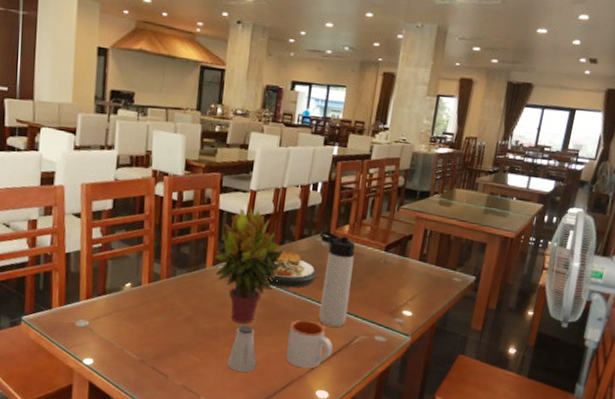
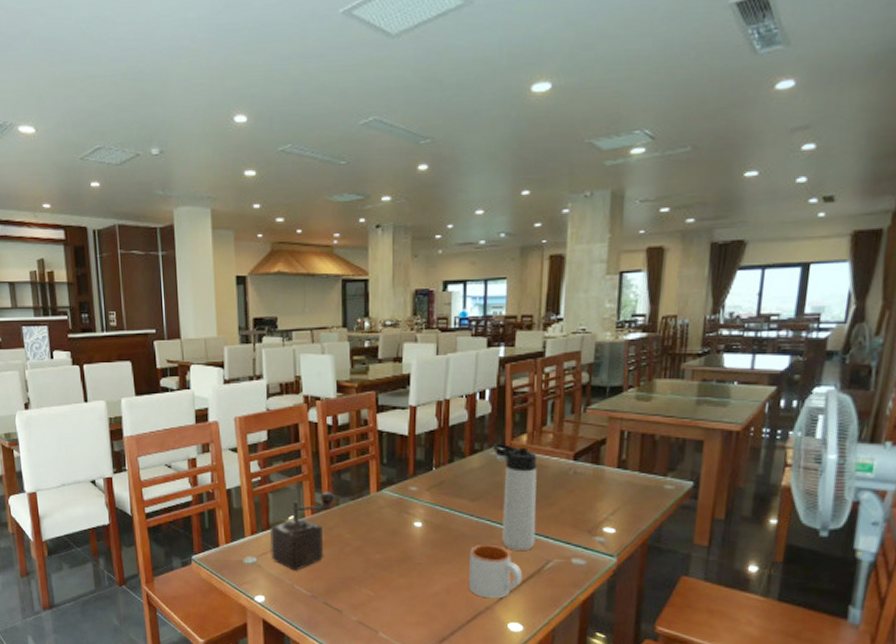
pepper mill: none [104,262,173,336] -> present [270,492,335,571]
potted plant: present [213,207,285,324] -> none [377,424,457,552]
saltshaker: present [227,324,257,372] -> none [404,553,437,604]
plate: present [265,250,317,288] -> none [435,469,495,510]

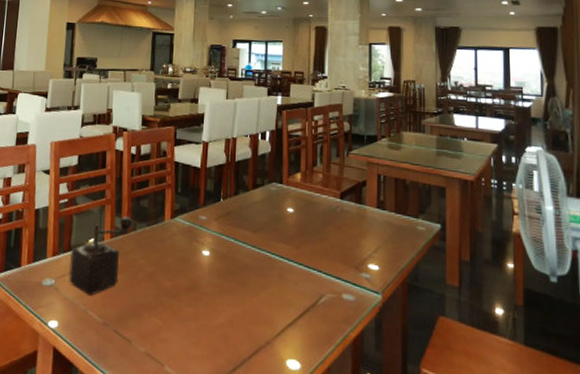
mug: present [469,544,523,599] -> none [251,275,300,333]
thermos bottle: present [493,442,537,550] -> none [272,179,310,284]

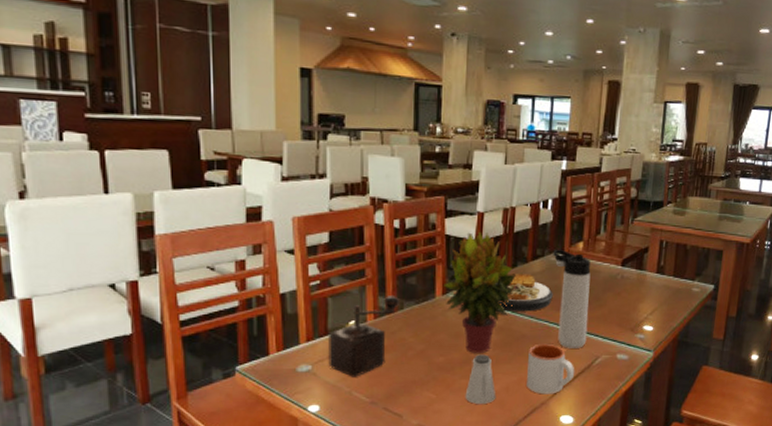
potted plant: none [171,158,241,281] -> present [442,230,519,353]
saltshaker: none [190,282,221,337] -> present [465,354,496,404]
plate: none [222,201,274,241] -> present [499,274,553,312]
mug: none [251,275,300,333] -> present [527,343,575,395]
thermos bottle: none [272,179,310,284] -> present [553,249,591,348]

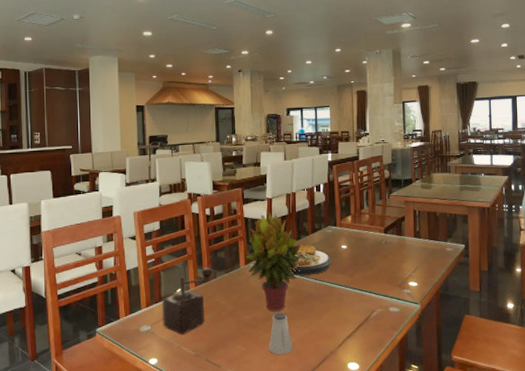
mug: present [527,343,575,395] -> none [316,301,356,345]
thermos bottle: present [553,249,591,348] -> none [328,223,363,304]

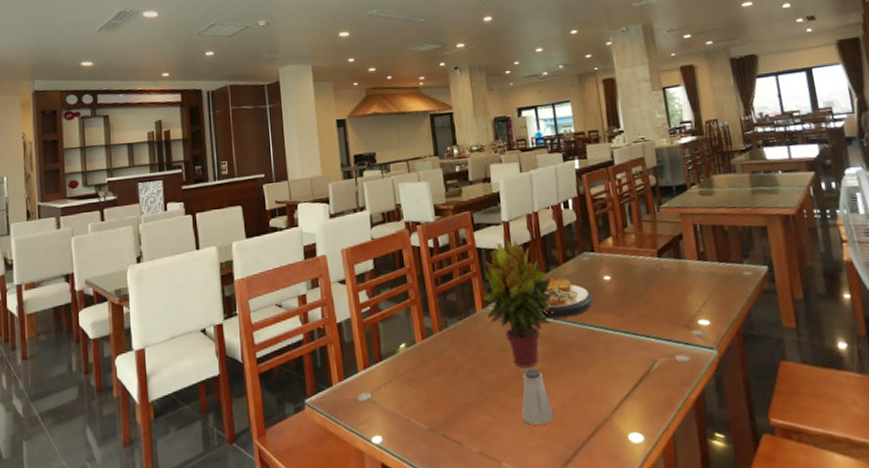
pepper mill: present [162,267,213,335] -> none [383,314,443,403]

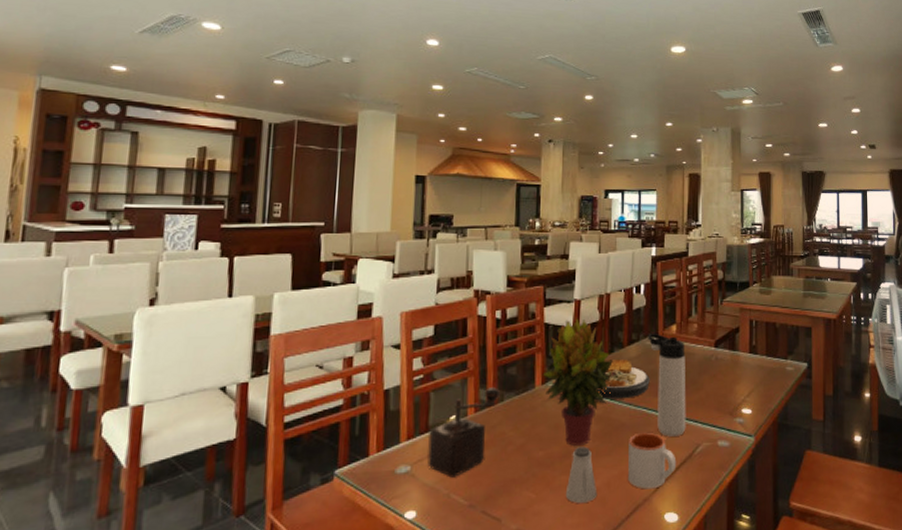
pepper mill: none [383,314,443,403] -> present [427,387,500,478]
mug: none [579,350,634,409] -> present [628,432,677,490]
thermos bottle: none [583,247,639,354] -> present [648,332,686,437]

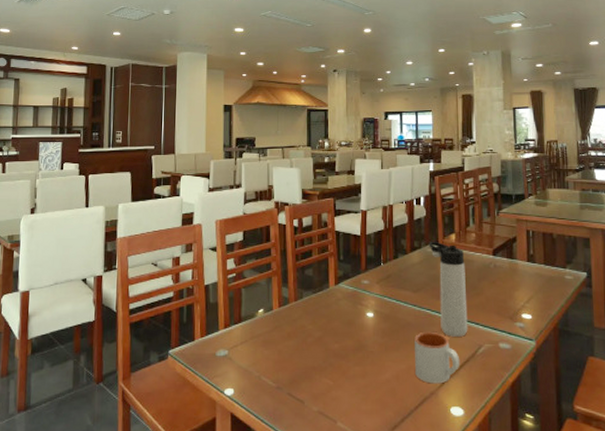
pepper mill: present [427,387,500,478] -> none [242,286,299,362]
potted plant: present [542,317,617,446] -> none [335,226,401,340]
saltshaker: present [565,446,598,503] -> none [359,342,388,392]
plate: present [597,359,650,400] -> none [384,265,432,300]

